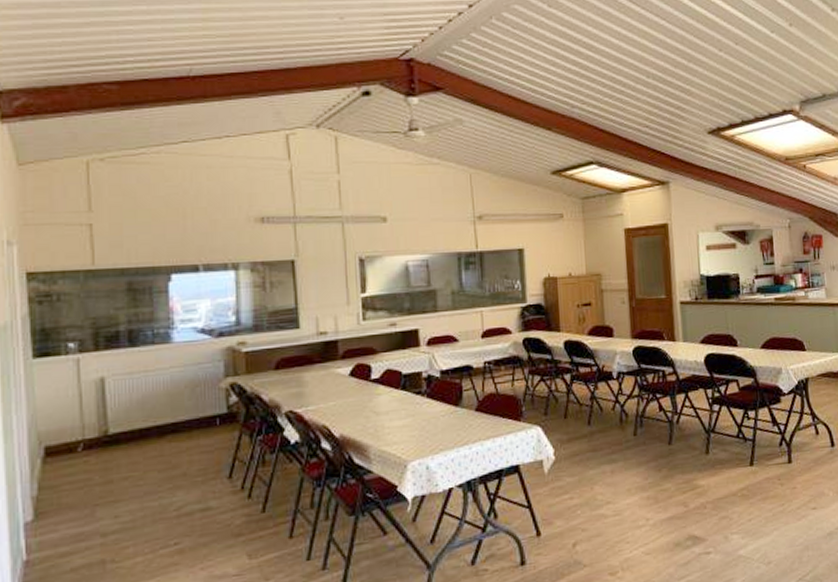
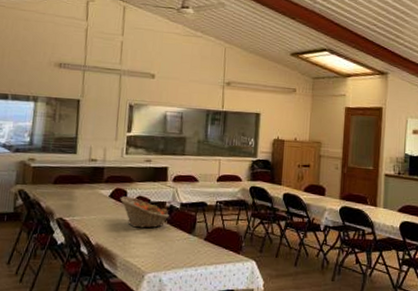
fruit basket: none [363,372,428,409] -> present [120,196,169,229]

